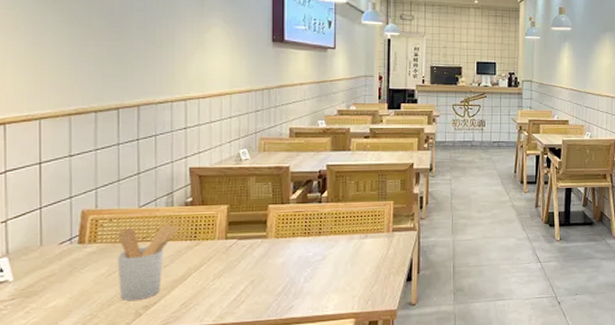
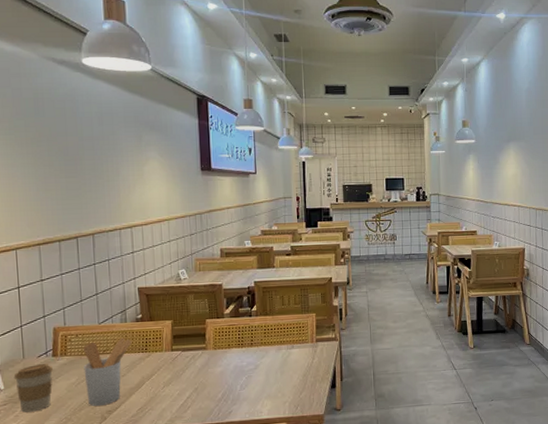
coffee cup: none [26,251,79,309] -> present [13,363,54,413]

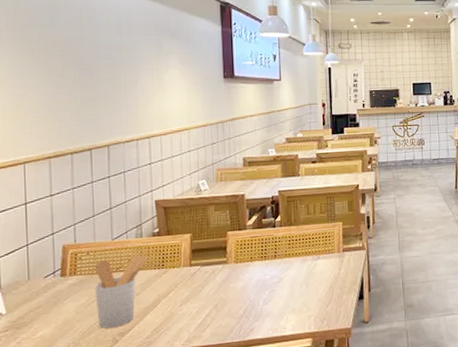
coffee cup: present [13,363,54,413] -> none [17,283,62,339]

